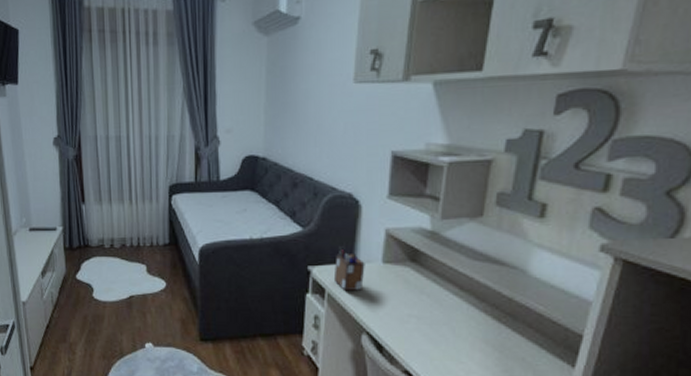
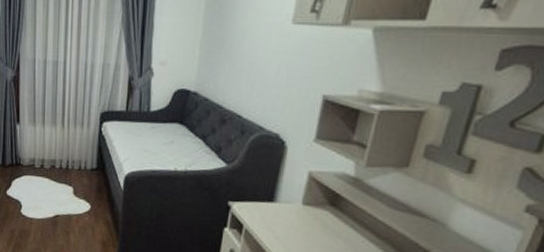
desk organizer: present [333,245,365,292] -> none [252,184,285,230]

